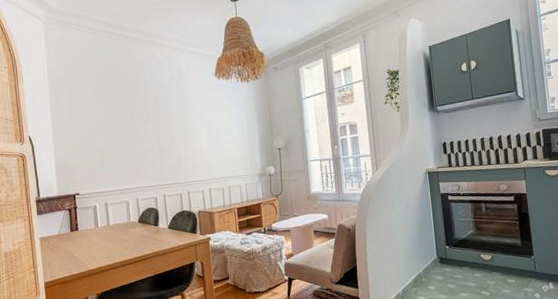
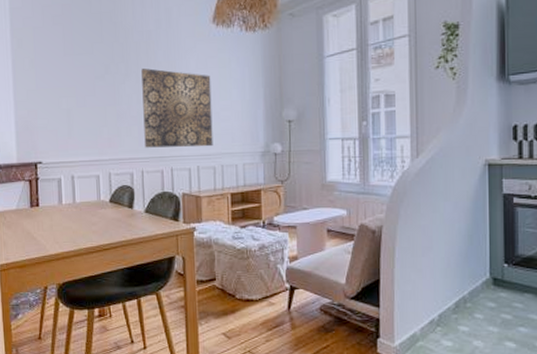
wall art: none [160,113,221,177] -> present [141,68,213,148]

